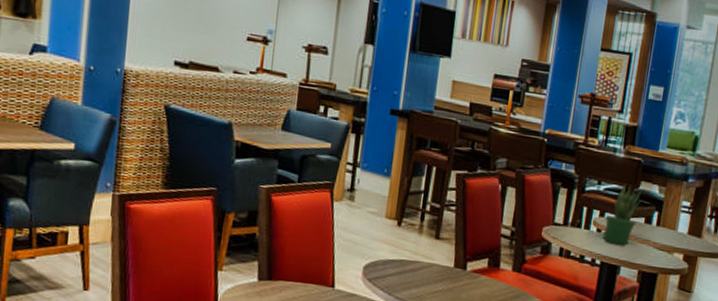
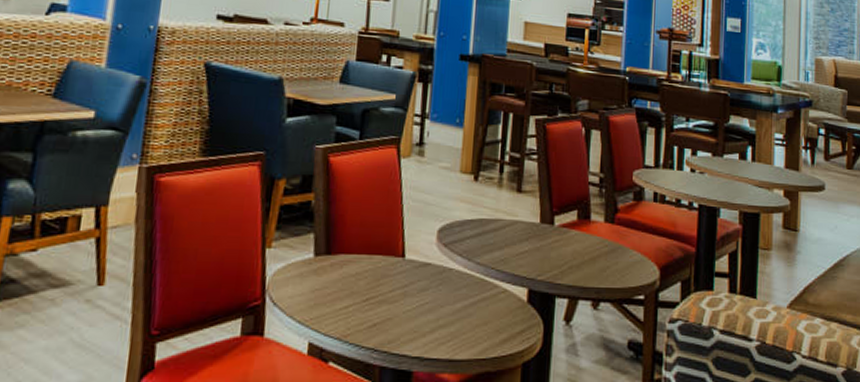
planter: present [603,183,643,248] -> none [697,118,734,187]

